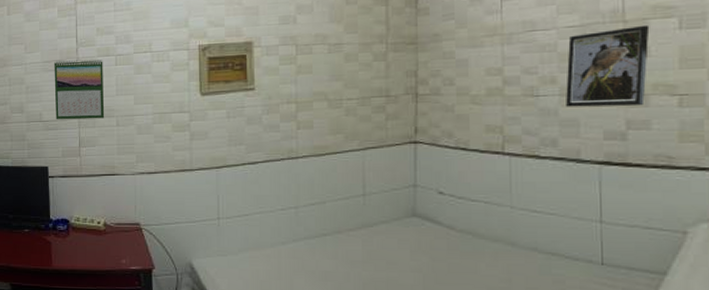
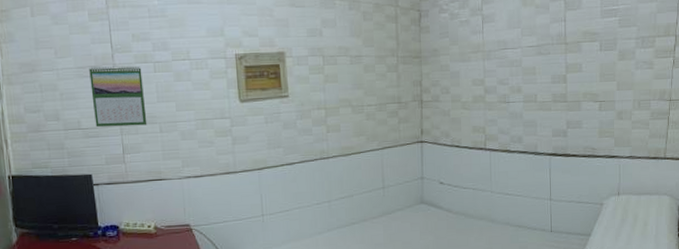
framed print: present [566,24,650,107] -> none [527,46,582,111]

